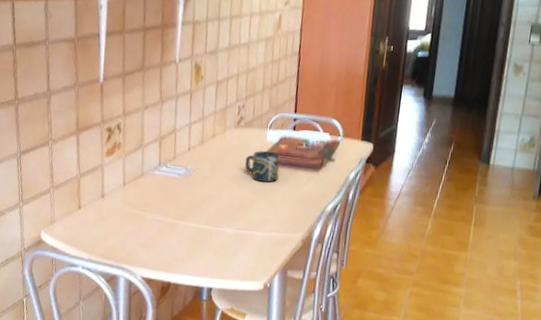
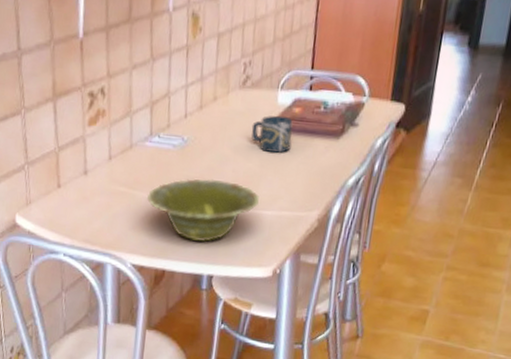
dish: none [155,203,252,259] -> present [146,178,259,243]

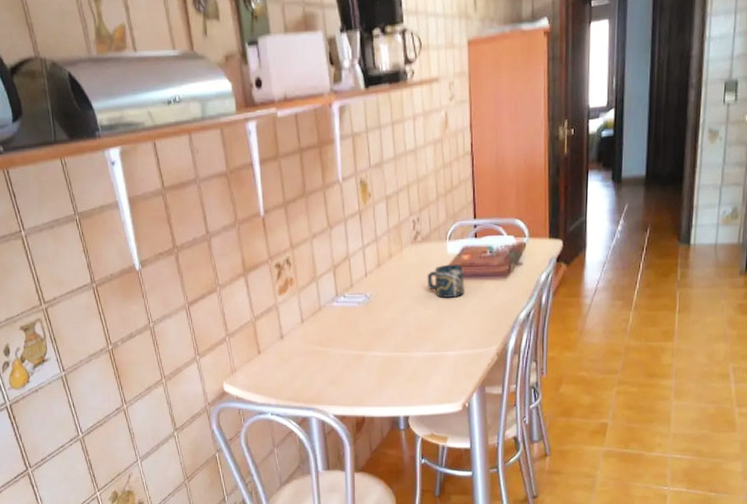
dish: present [146,178,259,243] -> none [340,328,441,387]

